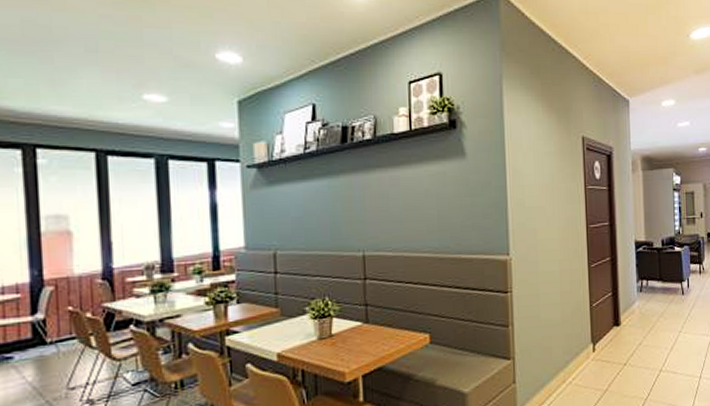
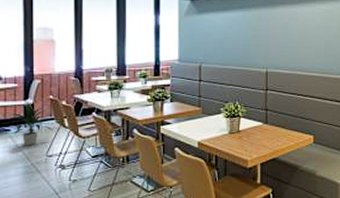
indoor plant: none [11,319,75,378] -> present [9,103,53,146]

